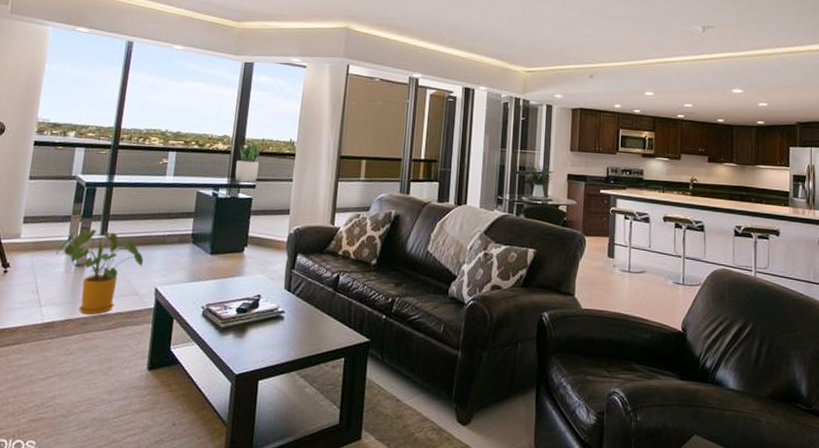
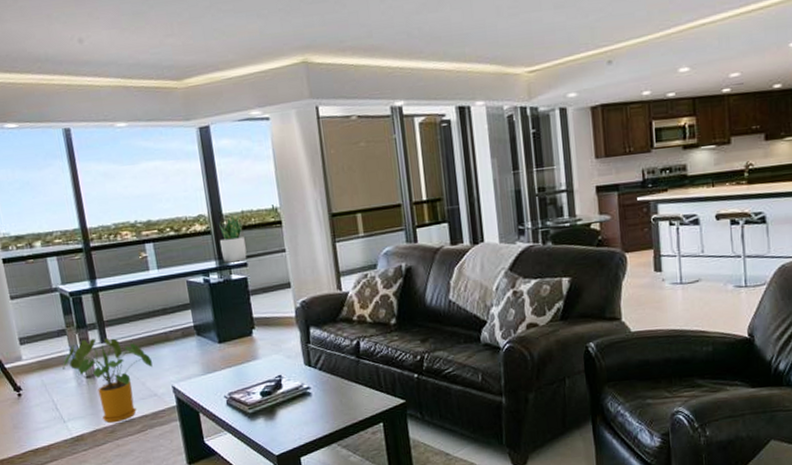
flower arrangement: present [524,163,555,198] -> none [545,181,580,220]

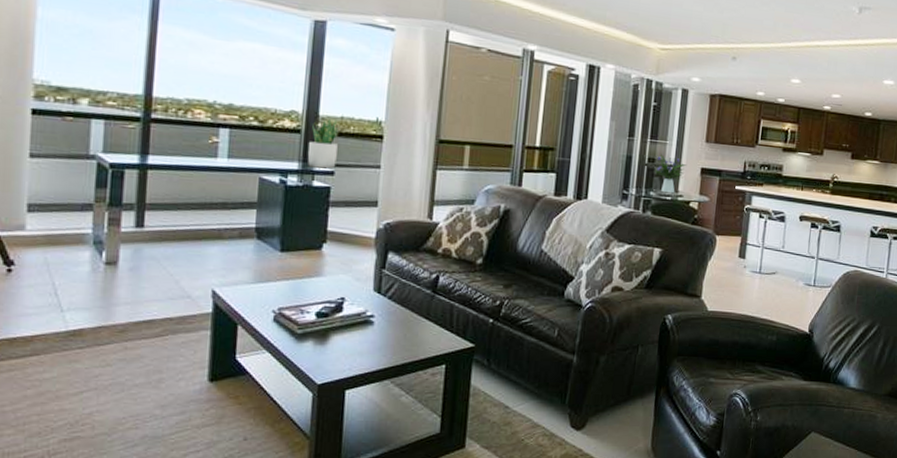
house plant: present [62,338,153,423] -> none [77,220,194,321]
flower arrangement: none [545,181,580,220] -> present [653,154,687,194]

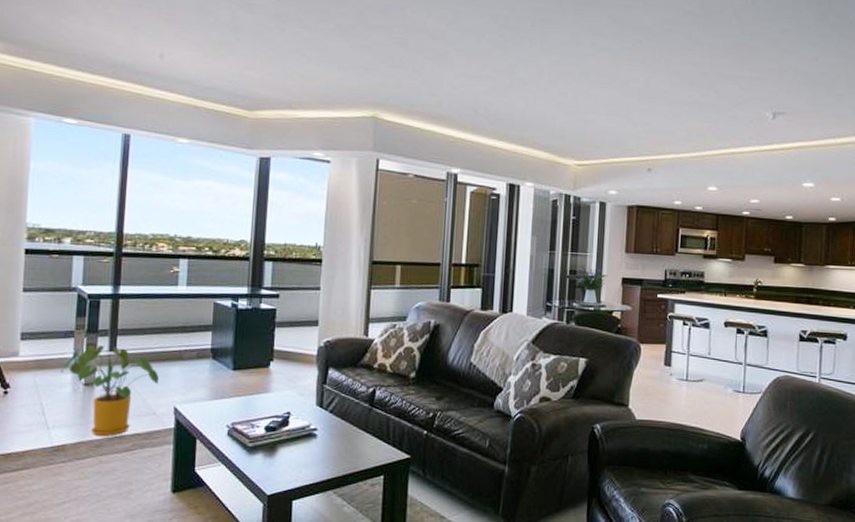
house plant: none [77,220,194,321] -> present [61,345,159,436]
planter: present [307,118,339,169] -> none [255,245,283,292]

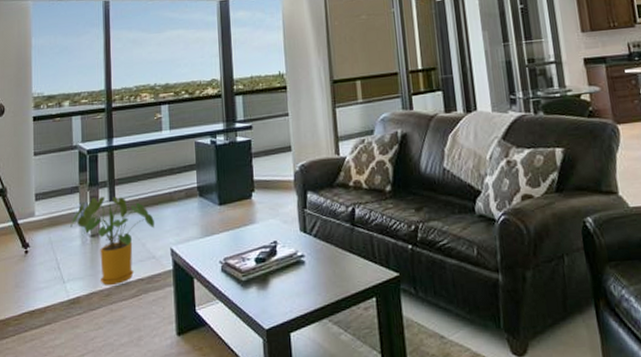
flower arrangement: present [575,266,608,304] -> none [534,53,568,91]

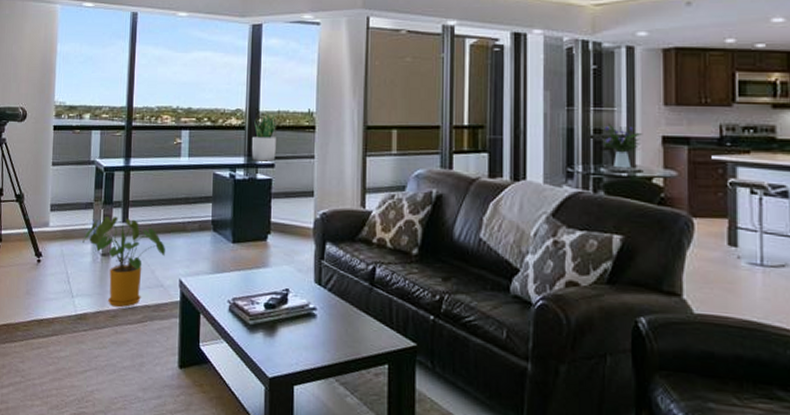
planter: none [228,80,253,126] -> present [251,113,276,162]
flower arrangement: none [534,53,568,91] -> present [601,123,643,169]

